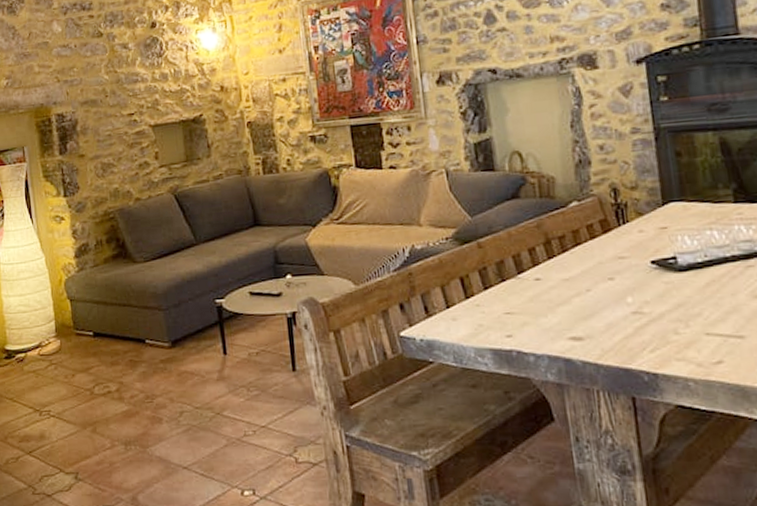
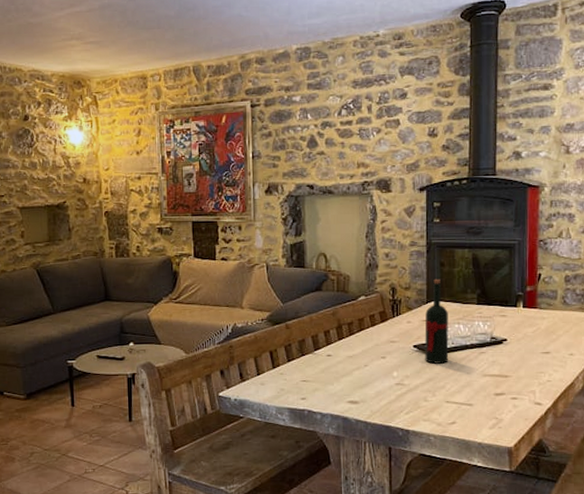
wine bottle: none [662,172,703,284] -> present [425,278,449,364]

